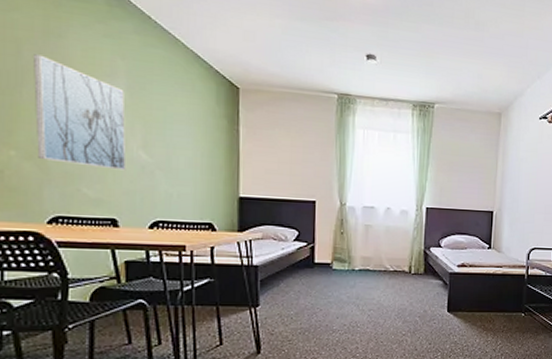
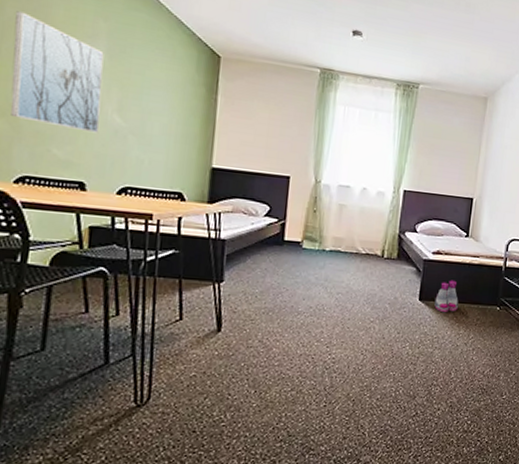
boots: none [462,290,485,322] -> present [434,280,459,313]

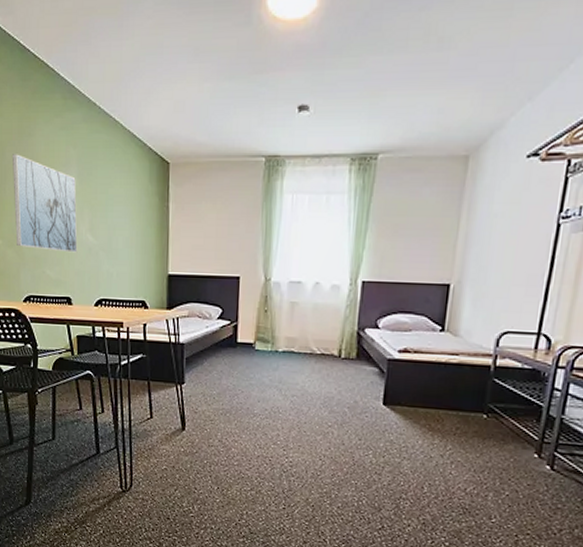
boots: present [434,280,459,313] -> none [402,382,432,420]

